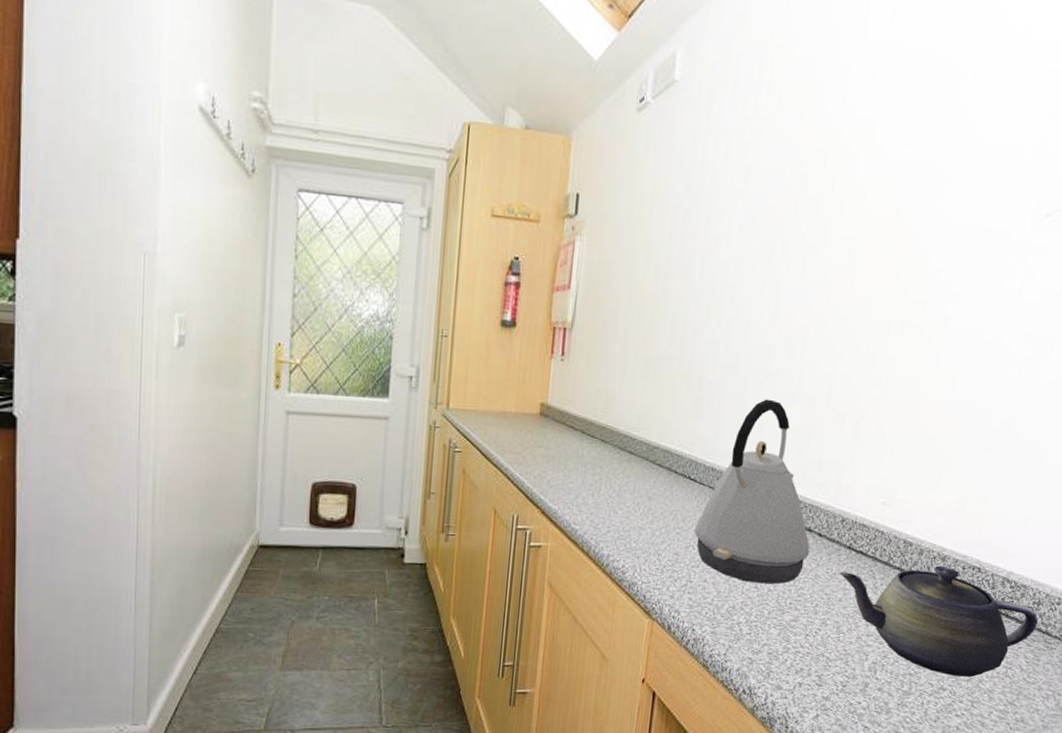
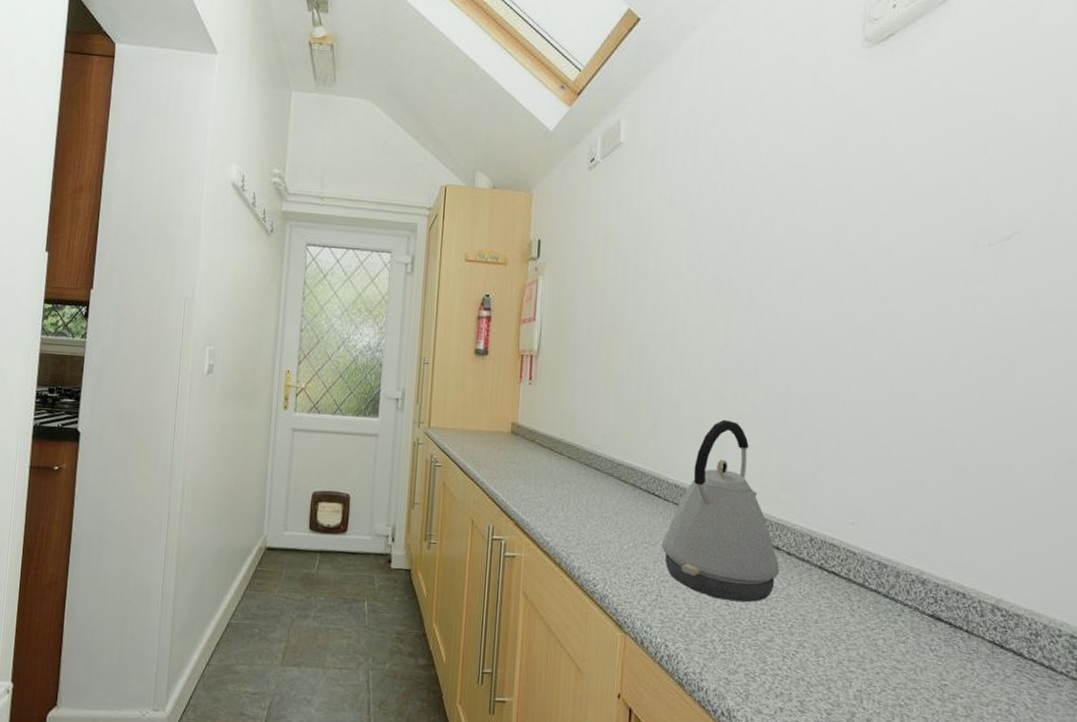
teapot: present [839,565,1039,677] -> none [812,589,1039,713]

